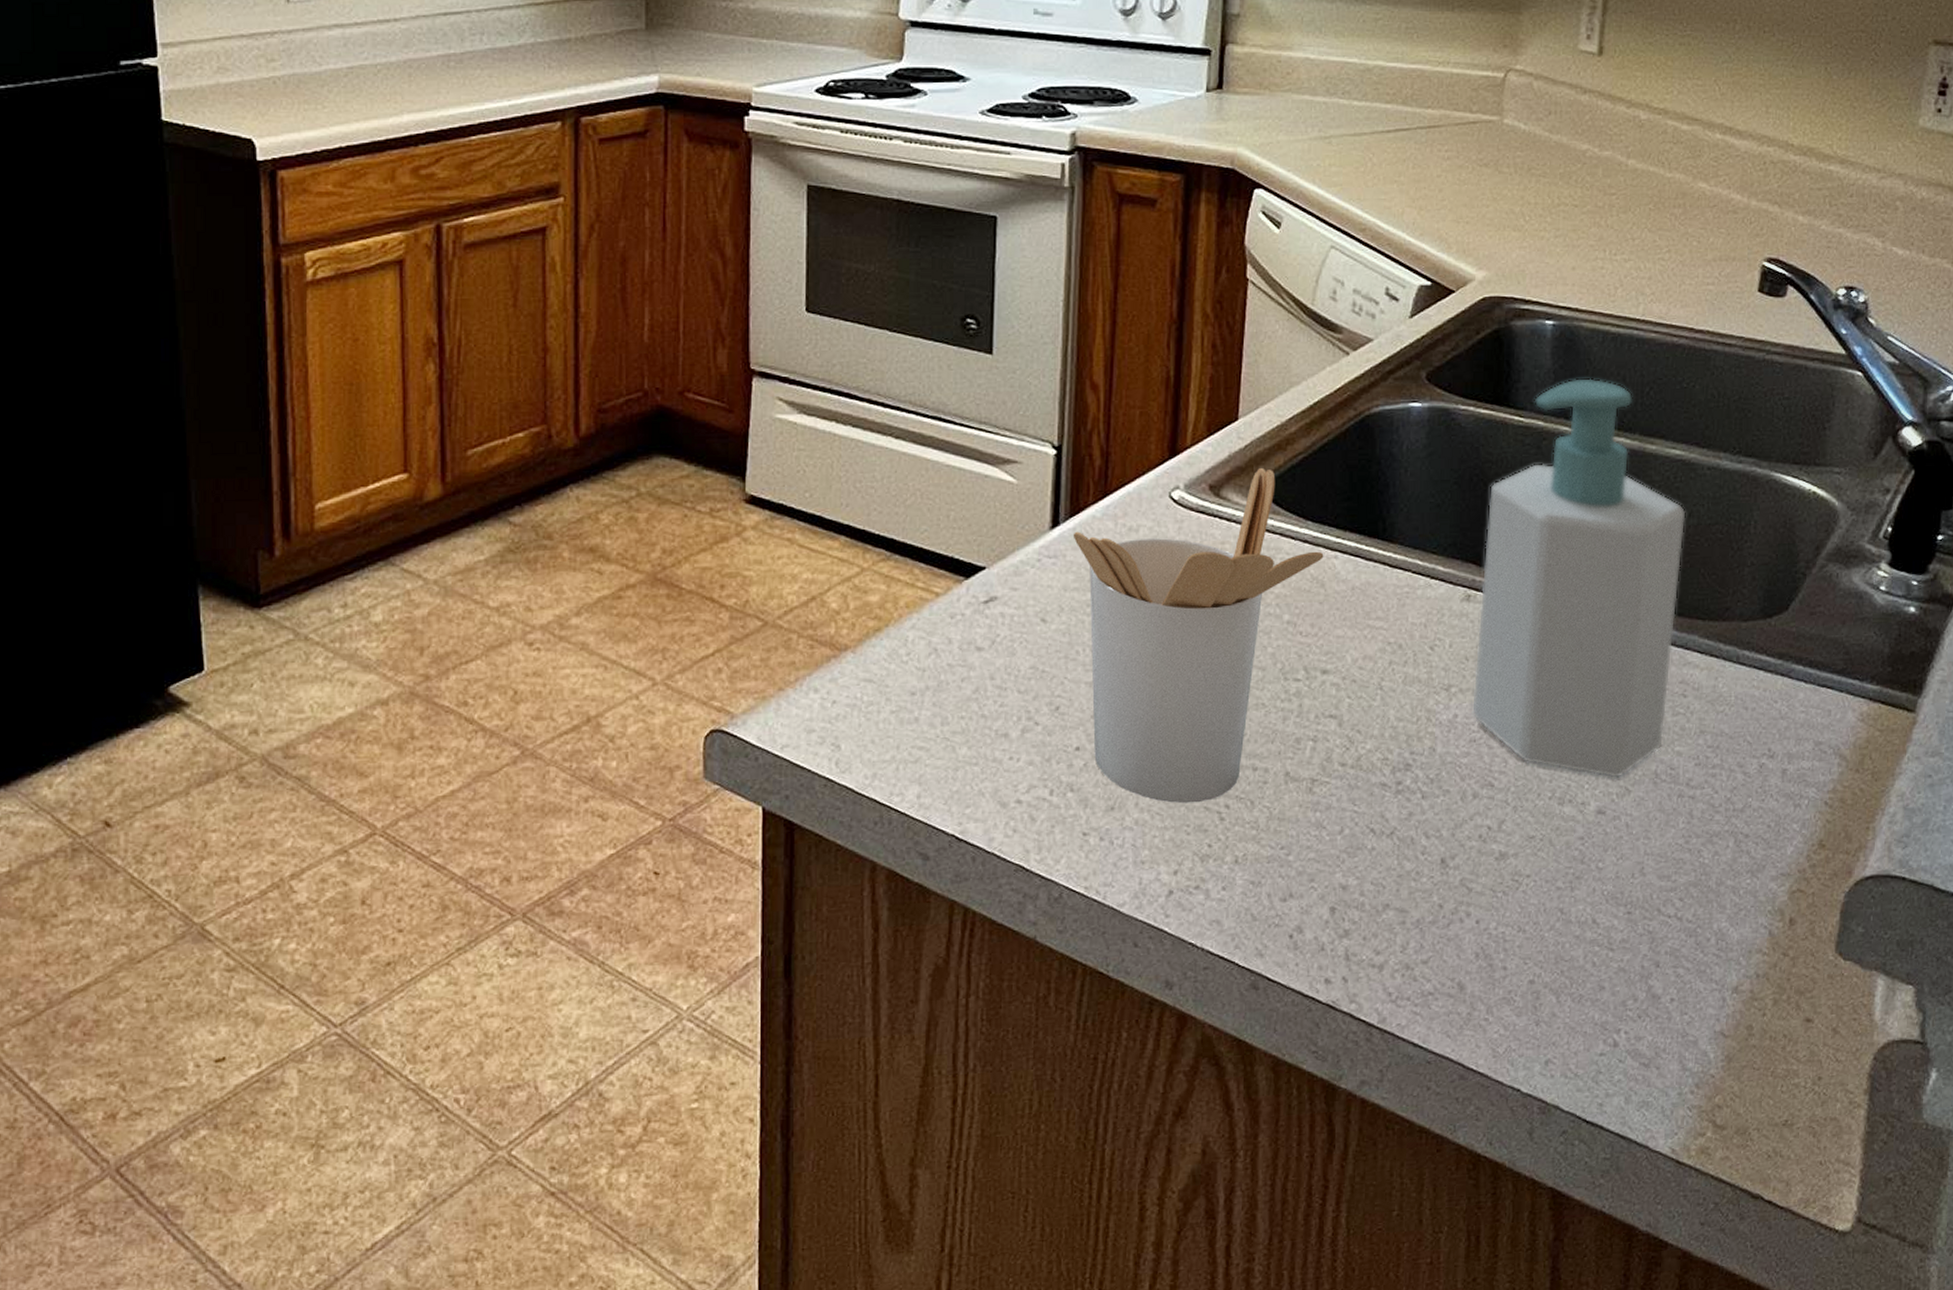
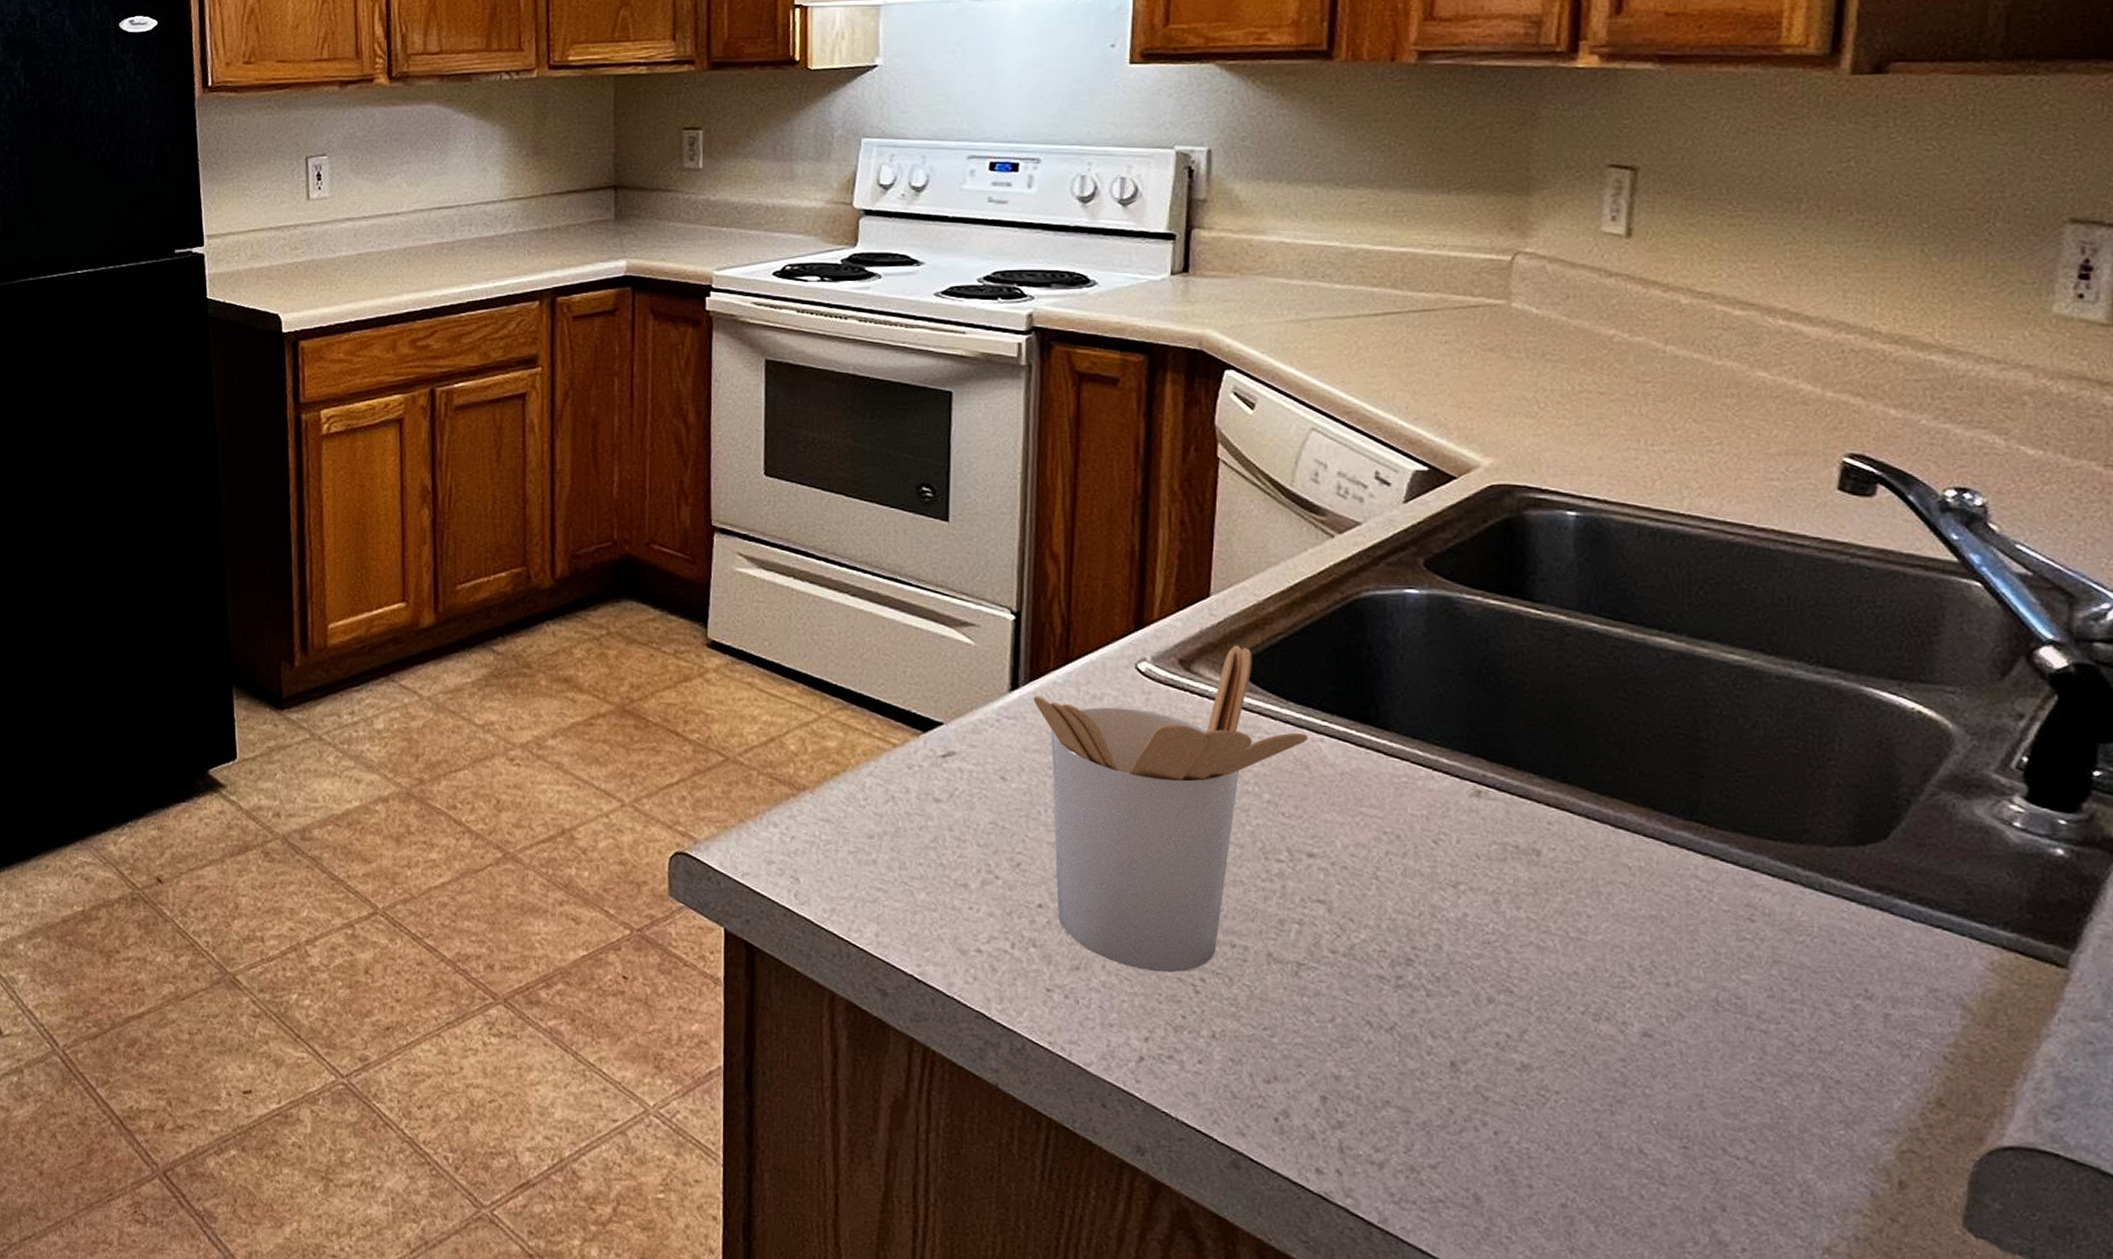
soap bottle: present [1471,377,1686,779] -> none [1484,572,1749,1002]

